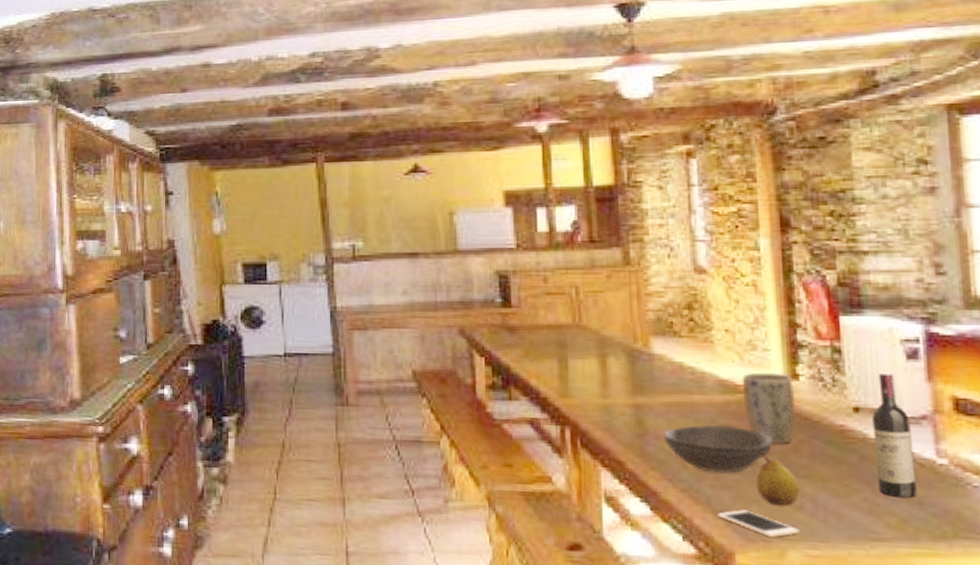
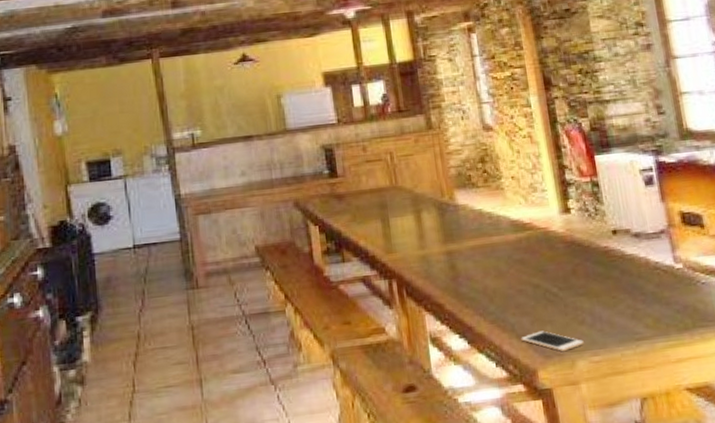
bowl: present [664,425,774,474] -> none [472,259,558,303]
plant pot: present [741,372,796,444] -> none [528,208,572,270]
fruit: present [756,453,801,505] -> none [547,279,581,322]
wine bottle: present [872,372,918,498] -> none [626,198,665,301]

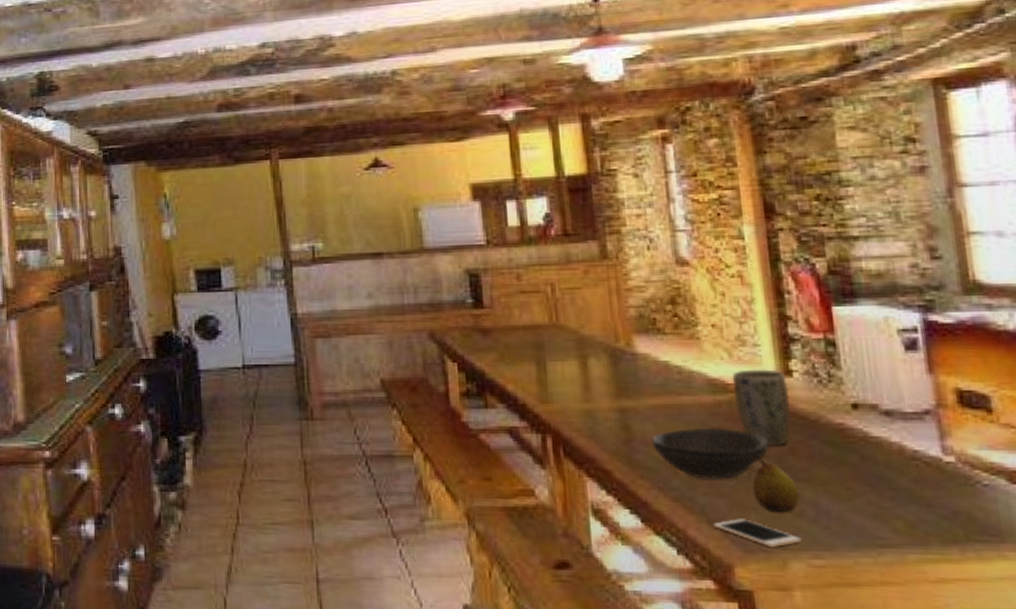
bowl: none [472,259,558,303] -> present [652,427,769,480]
plant pot: none [528,208,572,270] -> present [731,369,792,445]
fruit: none [547,279,581,322] -> present [752,456,801,512]

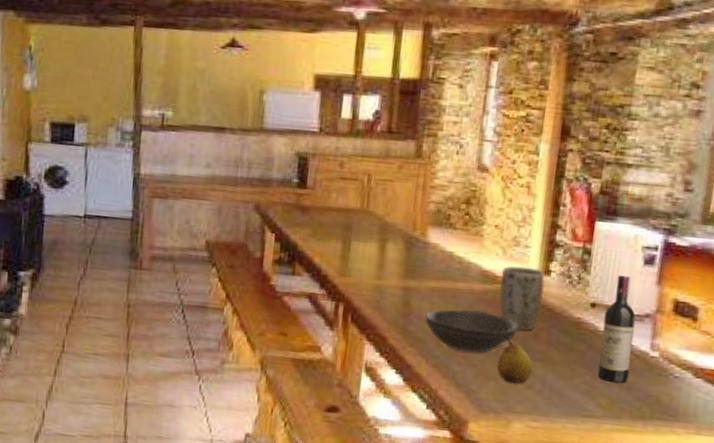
cell phone: present [713,518,802,547] -> none [459,385,526,410]
wine bottle: none [872,365,925,499] -> present [597,274,636,383]

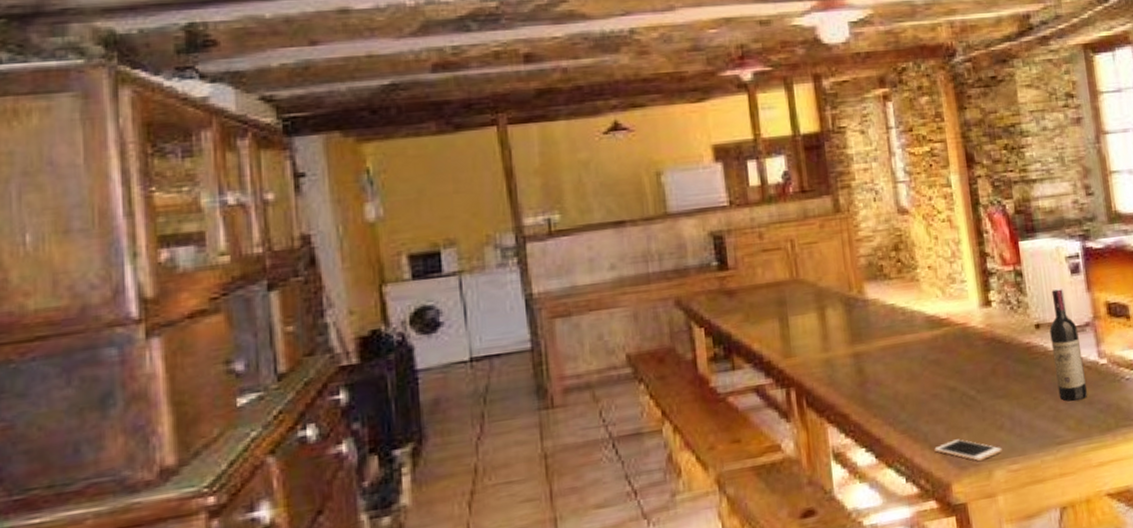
bowl: present [425,309,518,354] -> none [882,359,976,410]
cell phone: none [459,385,526,410] -> present [934,439,1002,461]
fruit: present [496,337,534,383] -> none [963,381,1000,429]
plant pot: present [498,265,546,331] -> none [945,301,992,370]

